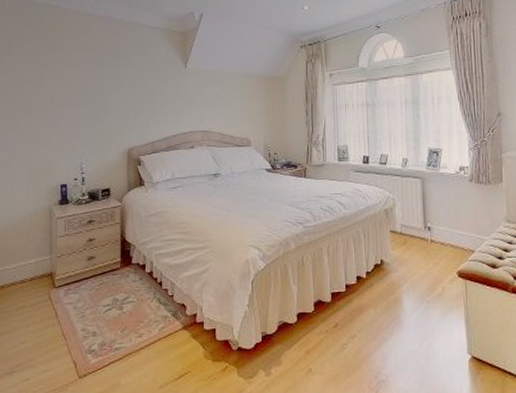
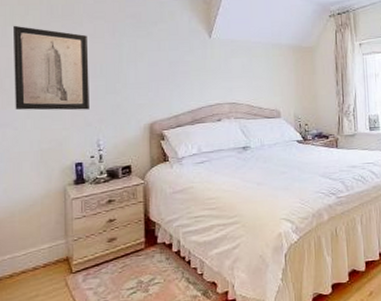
wall art: none [9,56,75,135] -> present [12,25,89,111]

